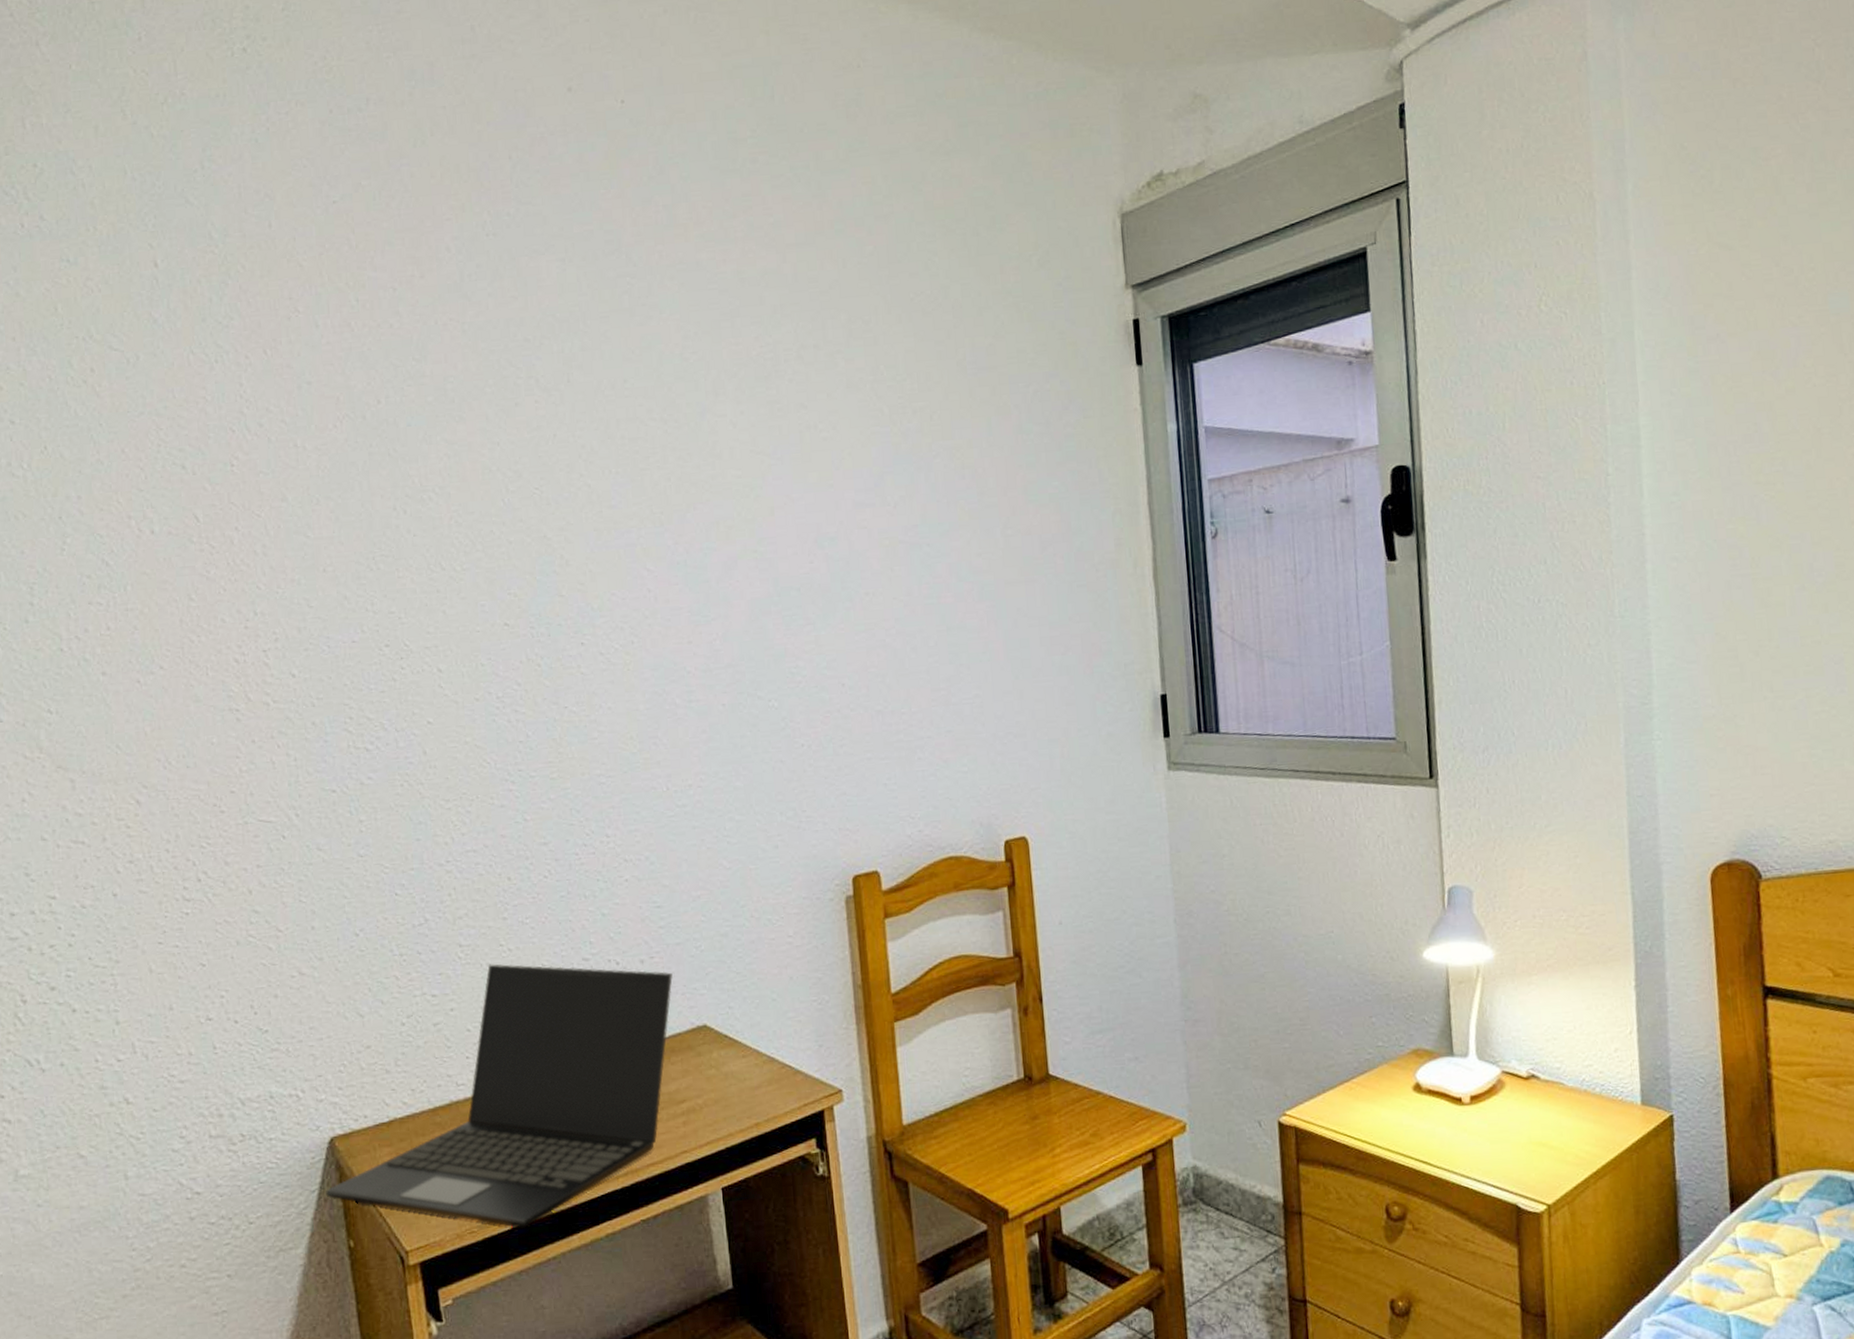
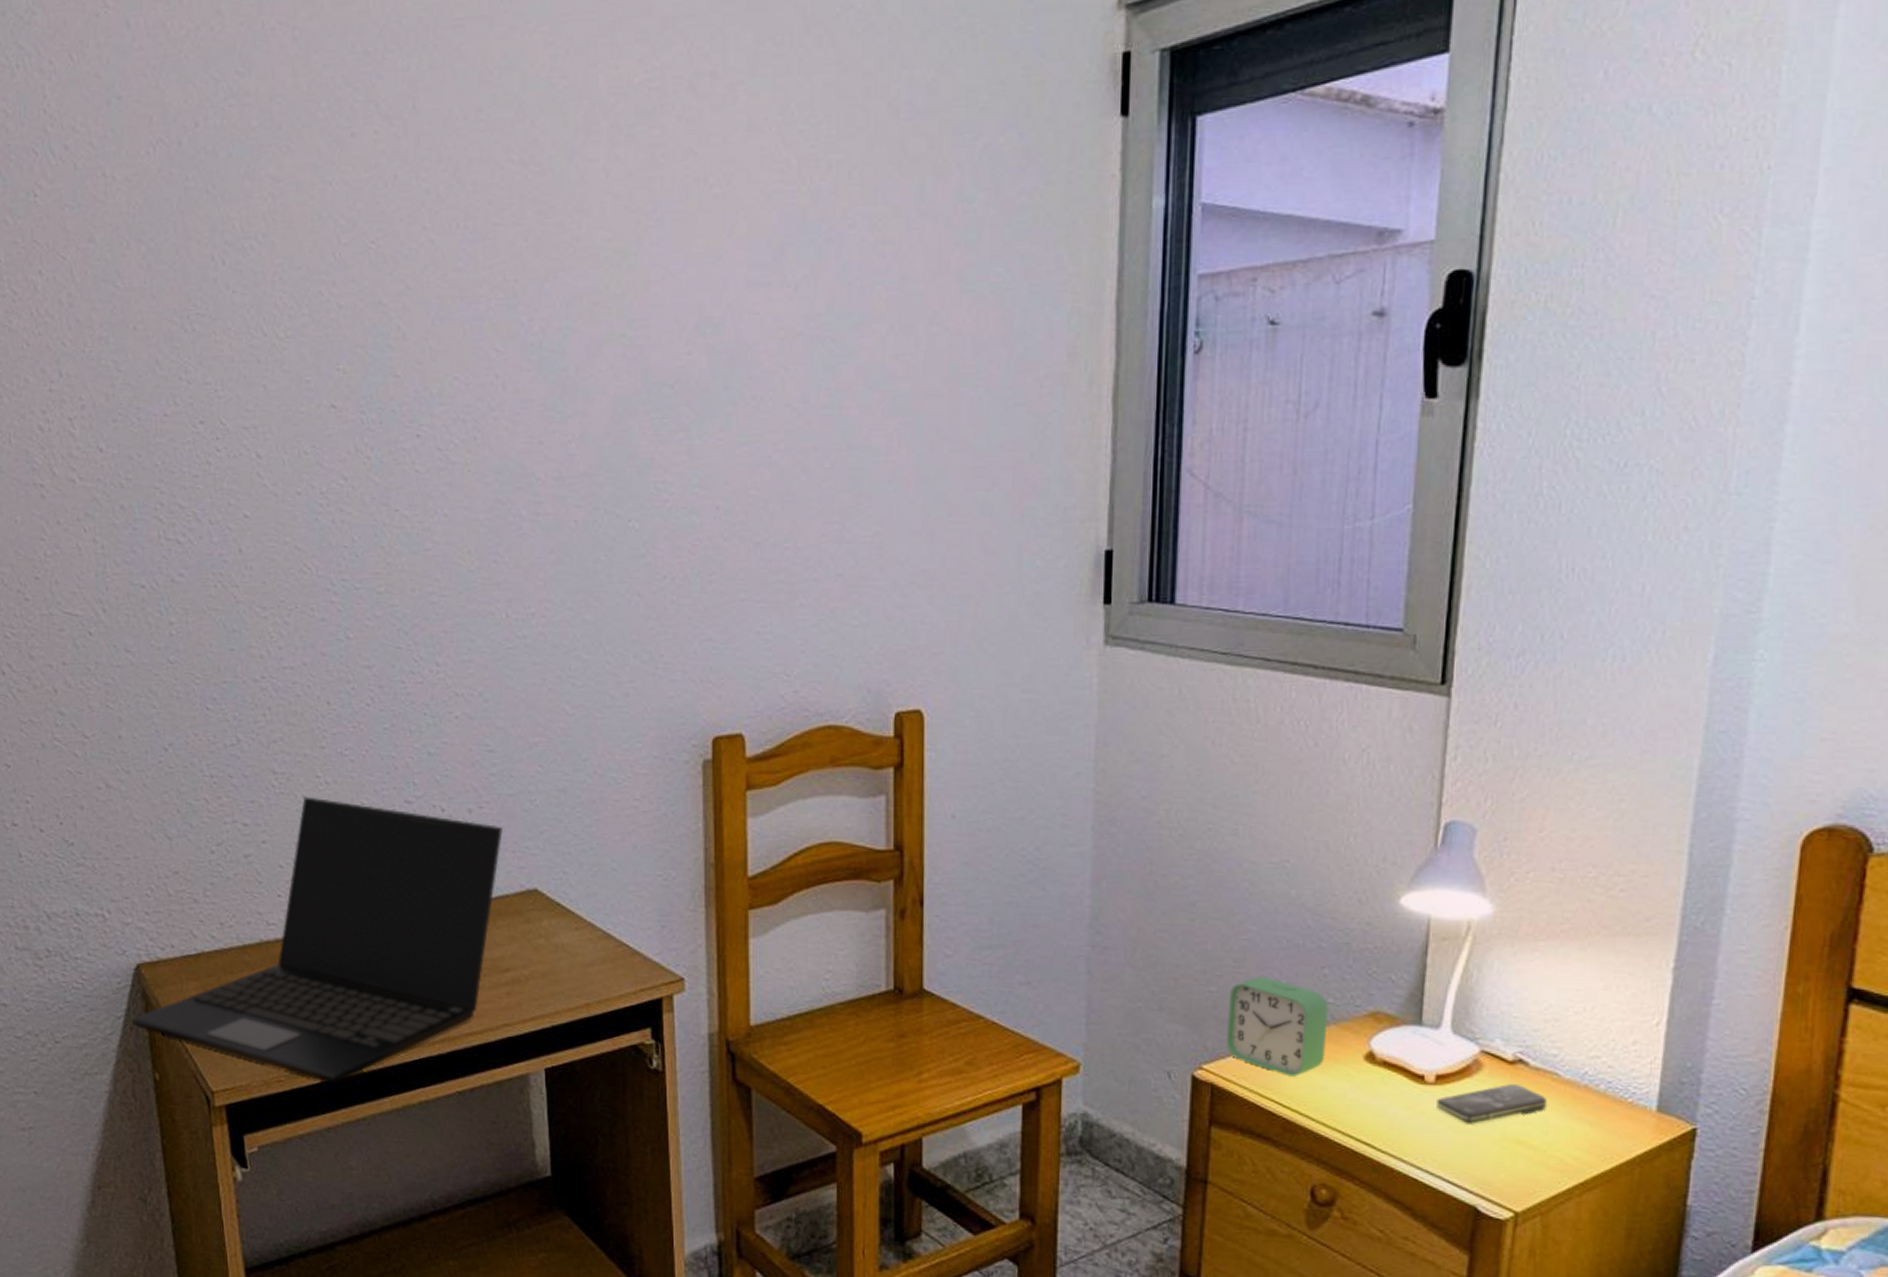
alarm clock: none [1299,1030,1382,1112] -> present [1227,976,1329,1077]
mobile phone: none [1474,1096,1559,1135] -> present [1436,1084,1548,1125]

